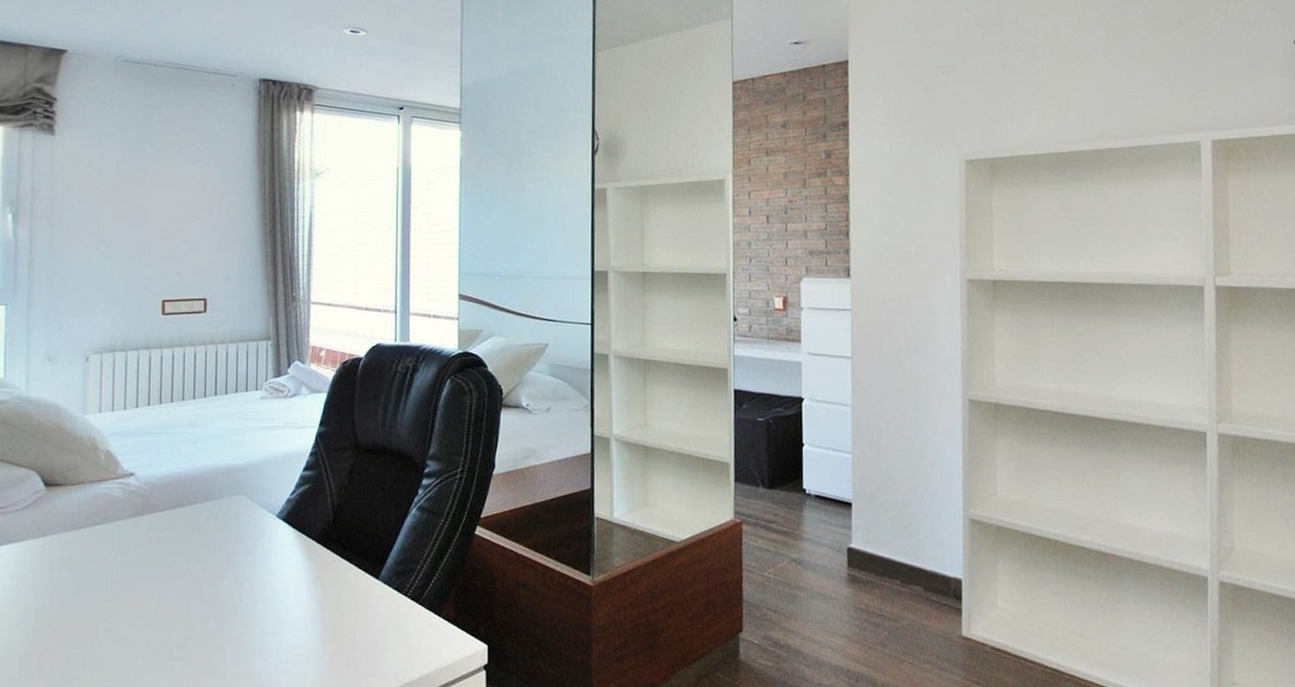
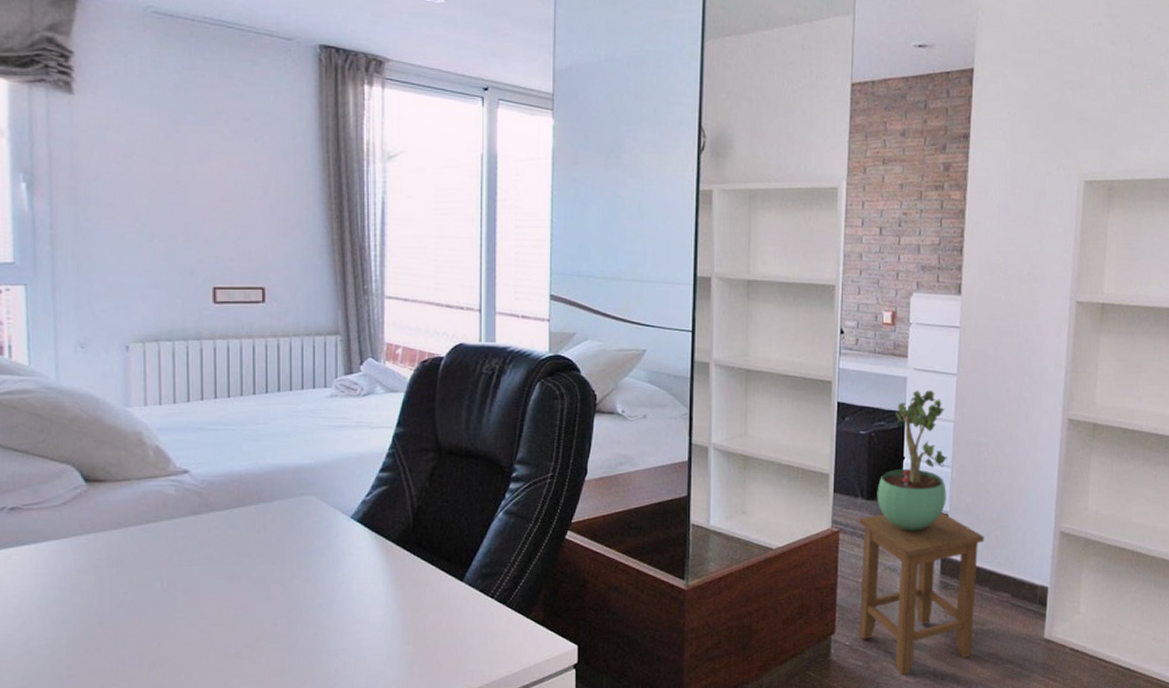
stool: none [761,500,891,677] -> present [858,511,984,675]
potted plant: none [778,375,849,520] -> present [877,390,947,530]

